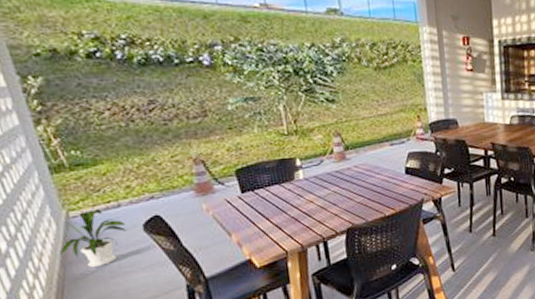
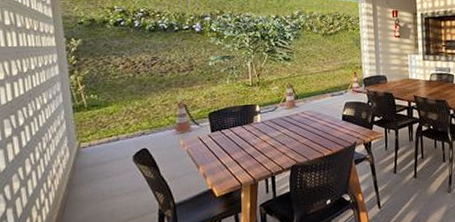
house plant: present [58,209,127,268] -> none [67,141,121,191]

